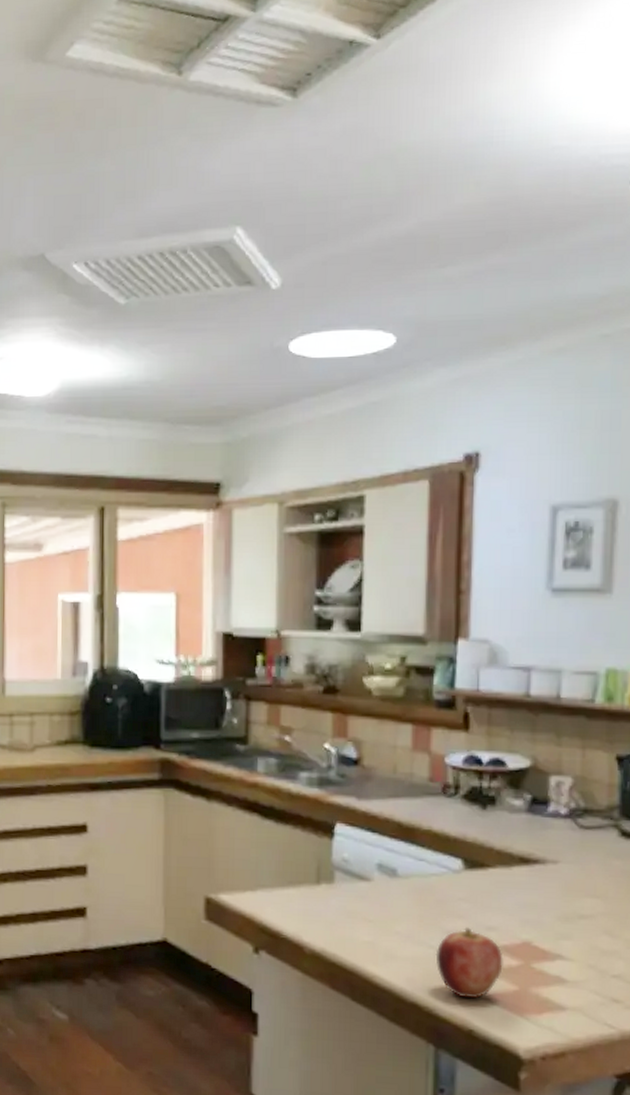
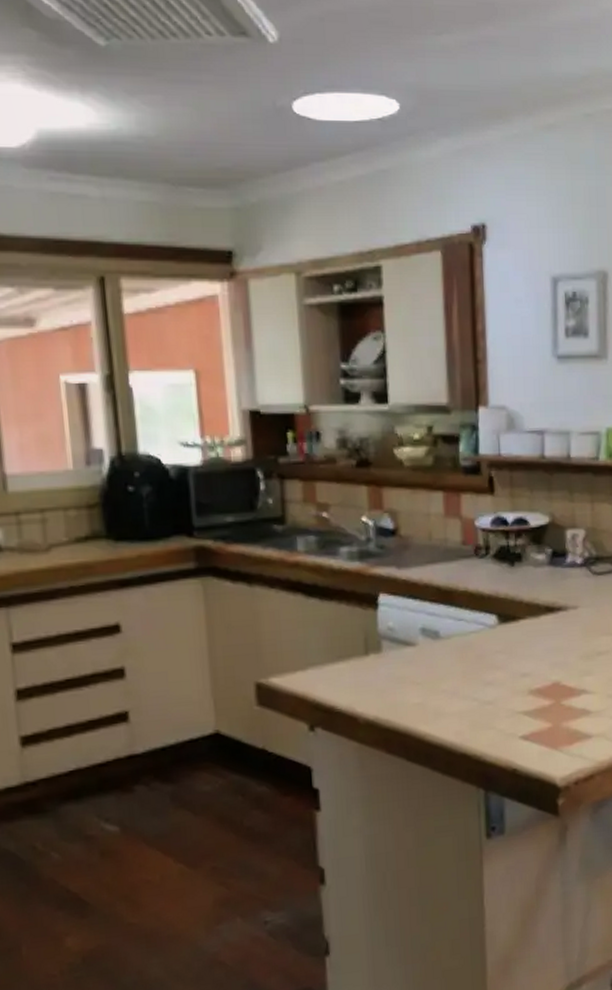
apple: present [435,927,503,999] -> none [479,677,538,741]

